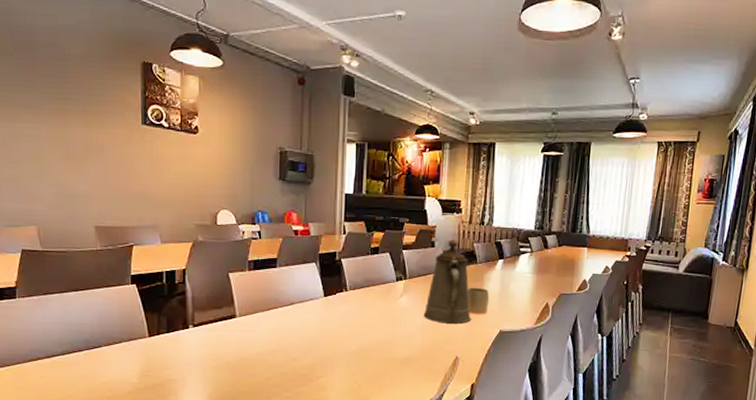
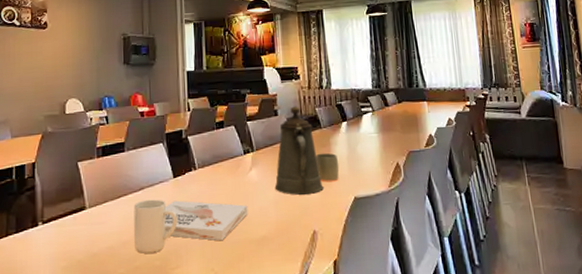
mug: none [282,314,326,362] -> present [133,199,178,254]
book: none [313,317,395,358] -> present [164,200,248,241]

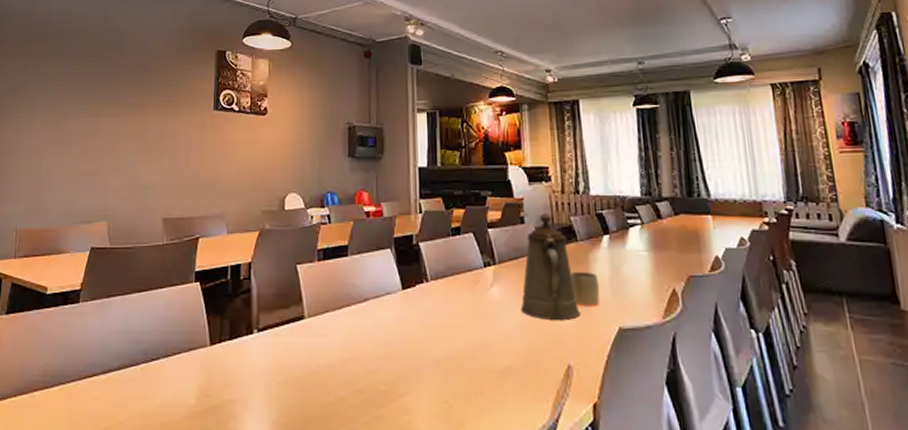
mug: present [133,199,178,254] -> none [356,313,406,375]
book: present [164,200,248,241] -> none [391,316,489,368]

